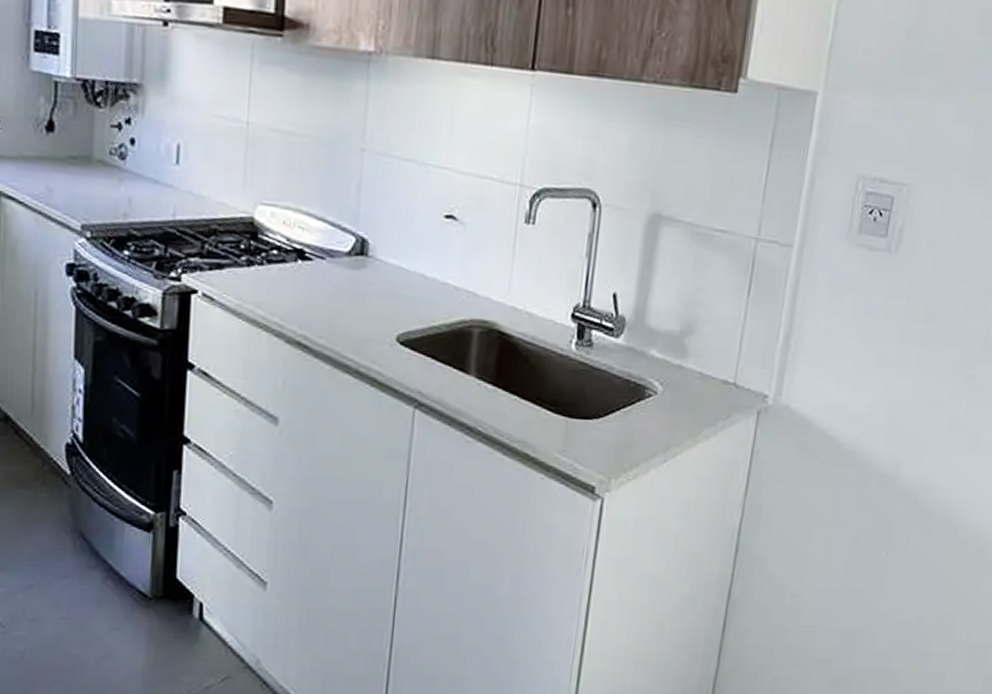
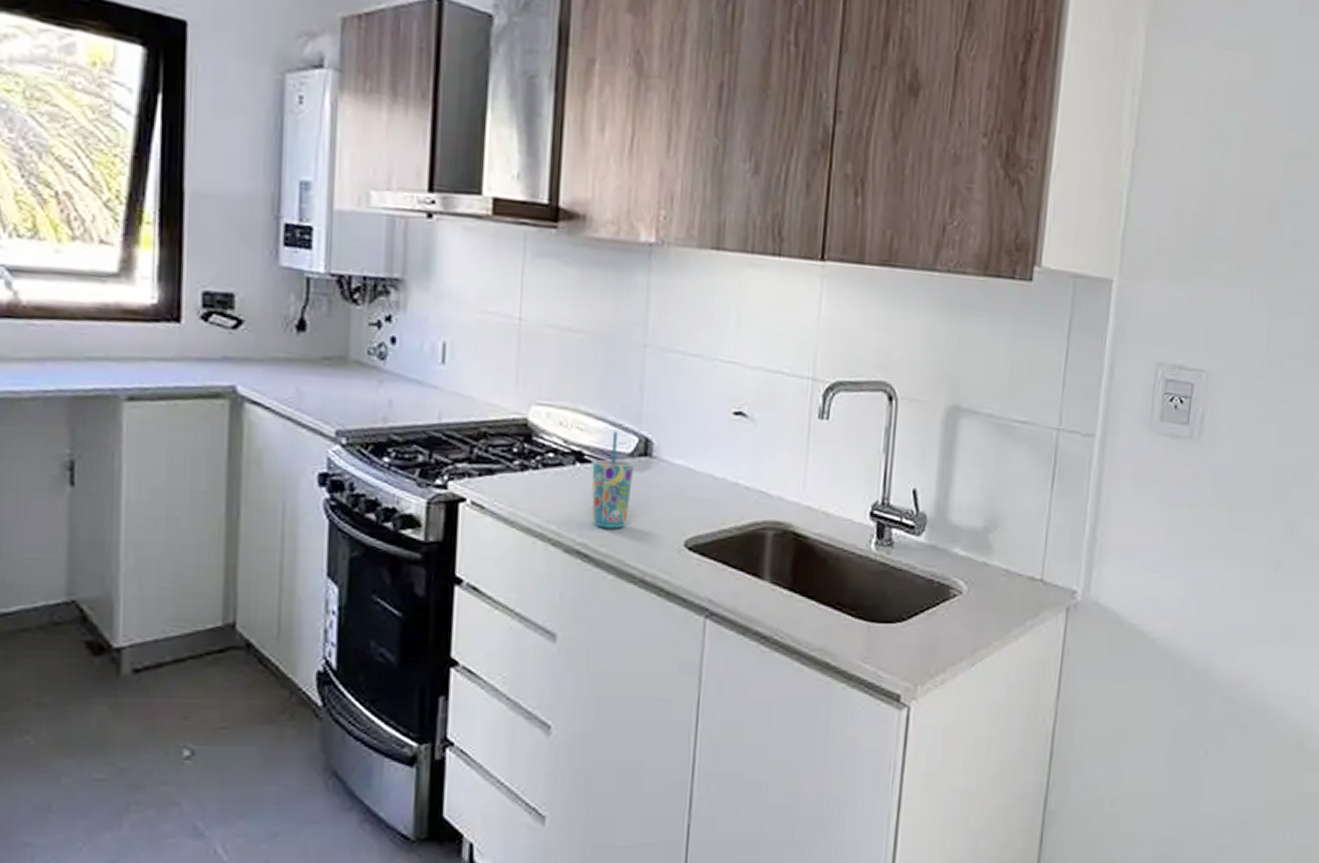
cup: none [311,231,352,323] -> present [591,431,635,529]

